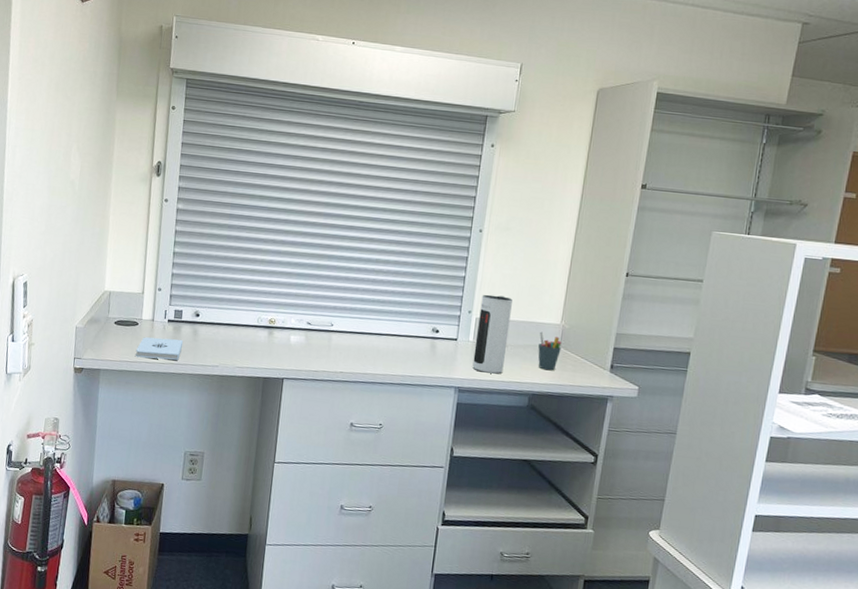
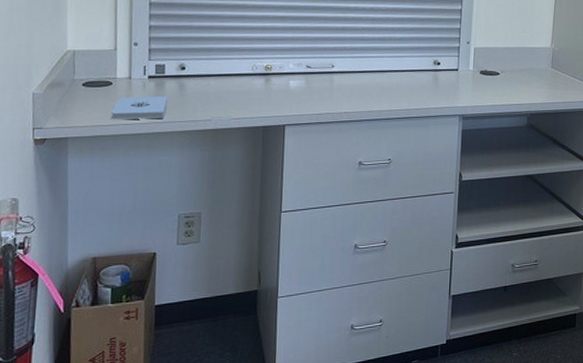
speaker: present [472,294,513,374] -> none [474,25,507,99]
pen holder: present [538,331,562,371] -> none [533,55,553,91]

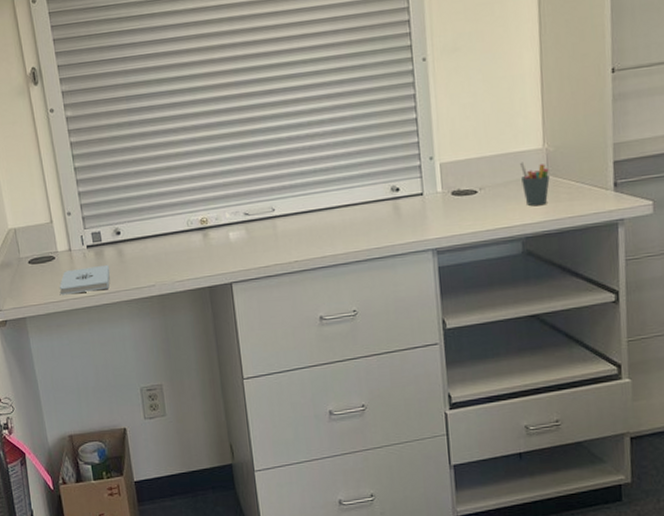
pen holder: none [533,55,553,91] -> present [520,162,550,206]

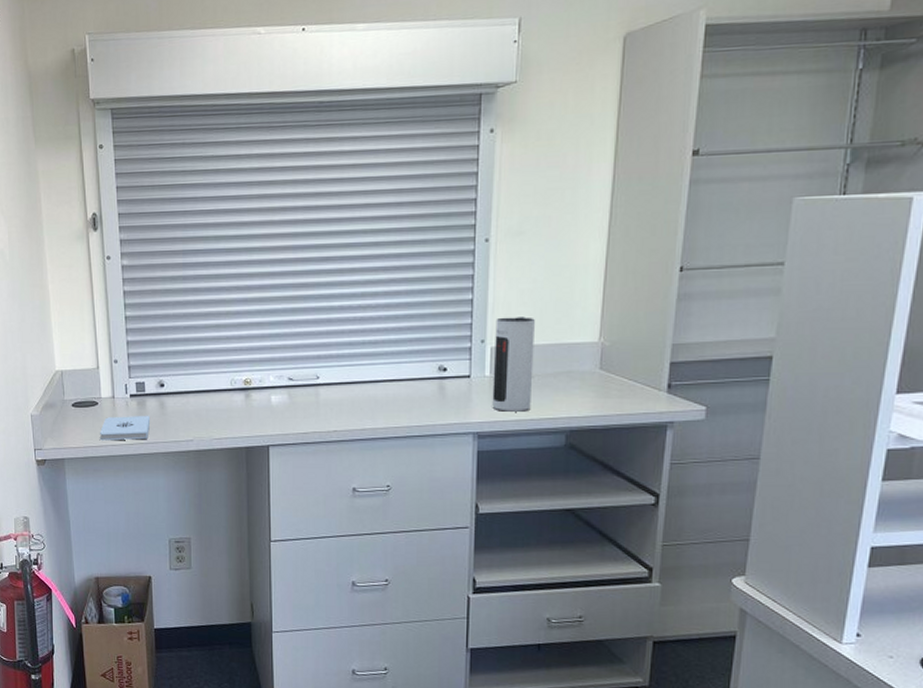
speaker: none [441,130,485,226] -> present [492,317,535,412]
pen holder: present [520,162,550,206] -> none [573,354,602,400]

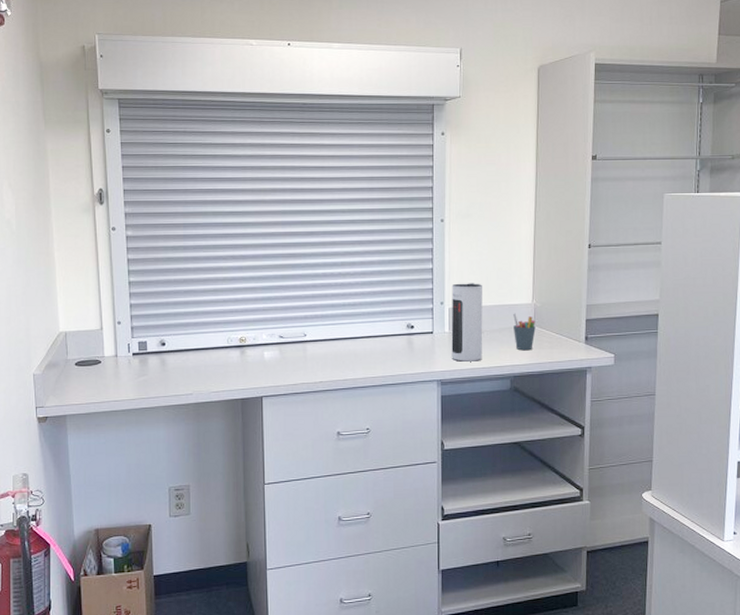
notepad: present [99,415,151,441] -> none [101,371,152,397]
pen holder: none [573,354,602,400] -> present [513,313,536,351]

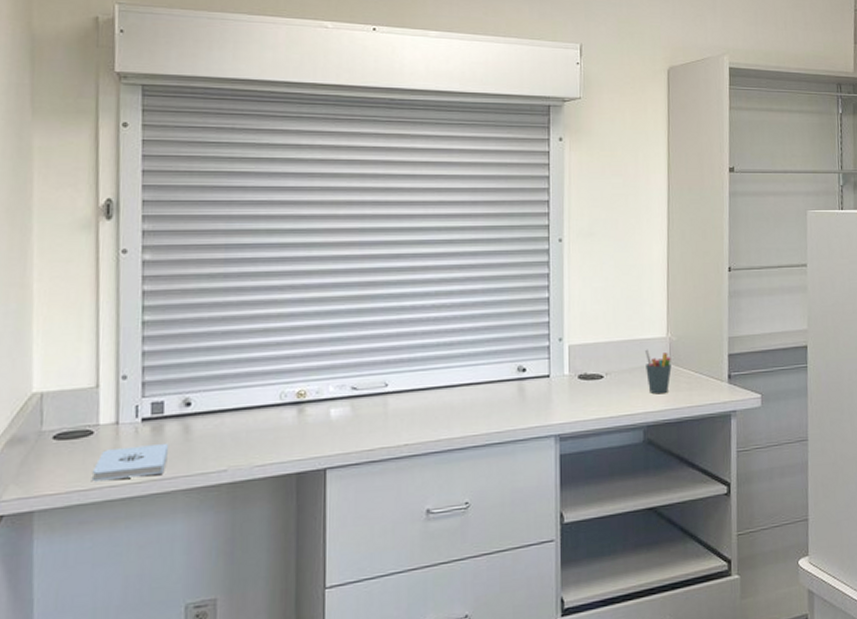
notepad: none [101,371,152,397] -> present [91,442,170,482]
speaker: present [451,283,483,362] -> none [571,314,610,411]

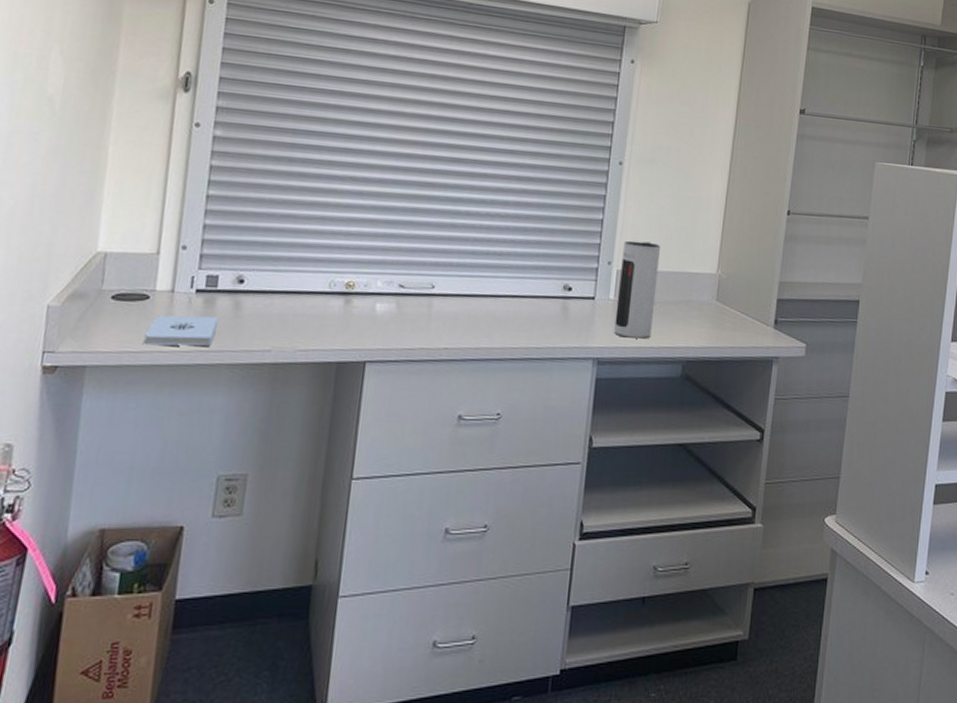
speaker: none [571,314,610,411] -> present [614,240,660,339]
pen holder: present [645,349,672,394] -> none [691,283,719,331]

